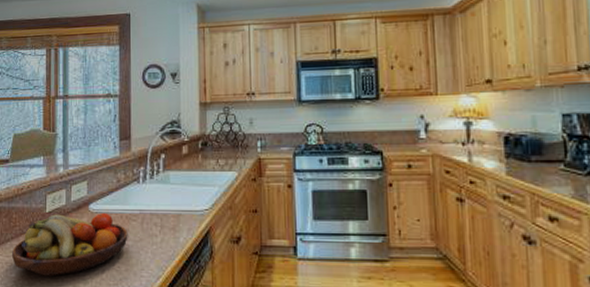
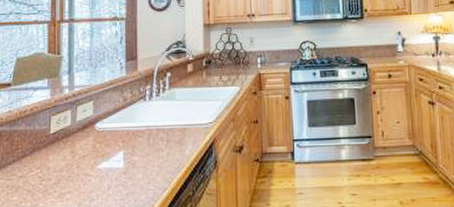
fruit bowl: present [11,213,128,277] -> none [13,131,135,197]

